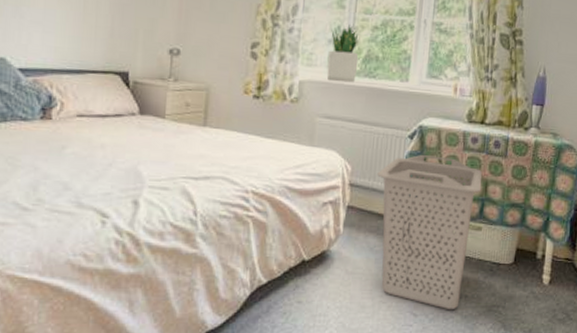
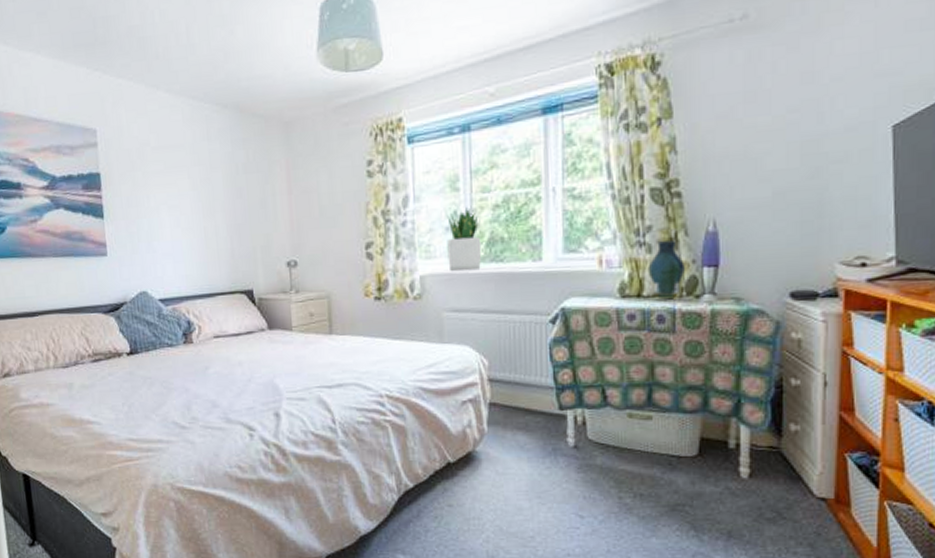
laundry basket: present [377,154,483,310] -> none [518,339,647,511]
vase: none [491,79,520,128] -> present [648,240,686,299]

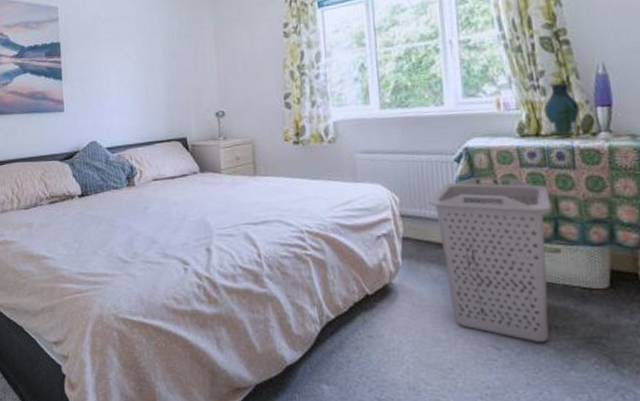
planter: present [447,207,481,272] -> none [355,60,388,118]
laundry basket: none [518,339,647,511] -> present [428,176,551,343]

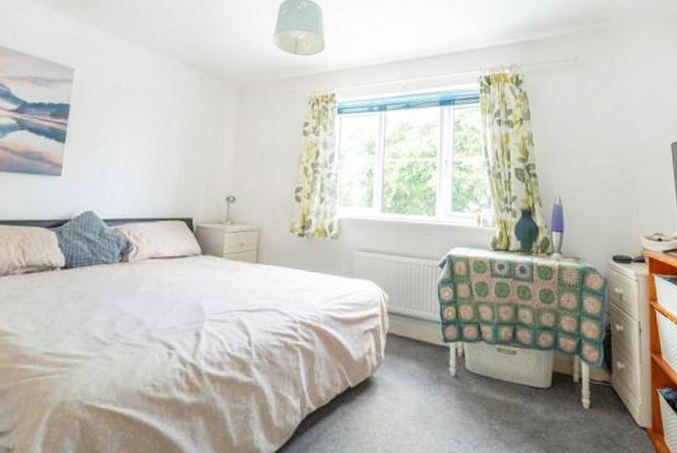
laundry basket: present [428,176,551,343] -> none [413,281,512,437]

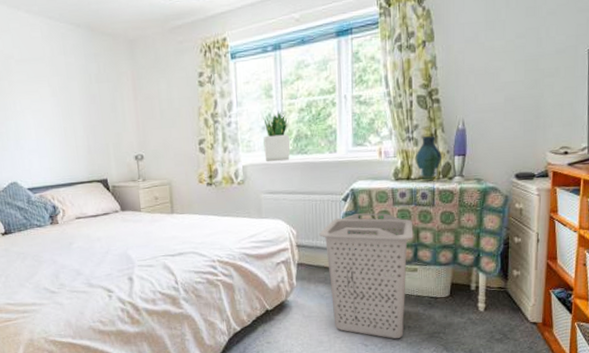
planter: none [362,168,389,219] -> present [263,111,290,162]
laundry basket: none [413,281,512,437] -> present [319,213,414,339]

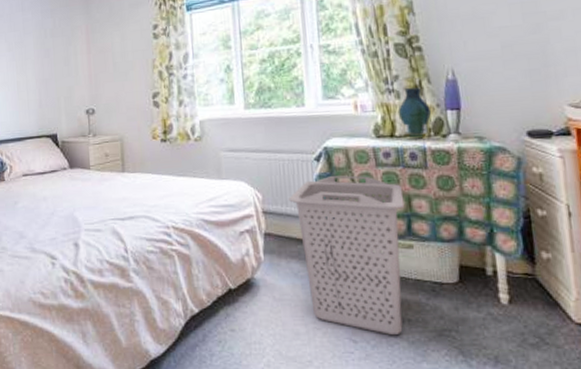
planter: present [263,111,290,162] -> none [221,62,252,117]

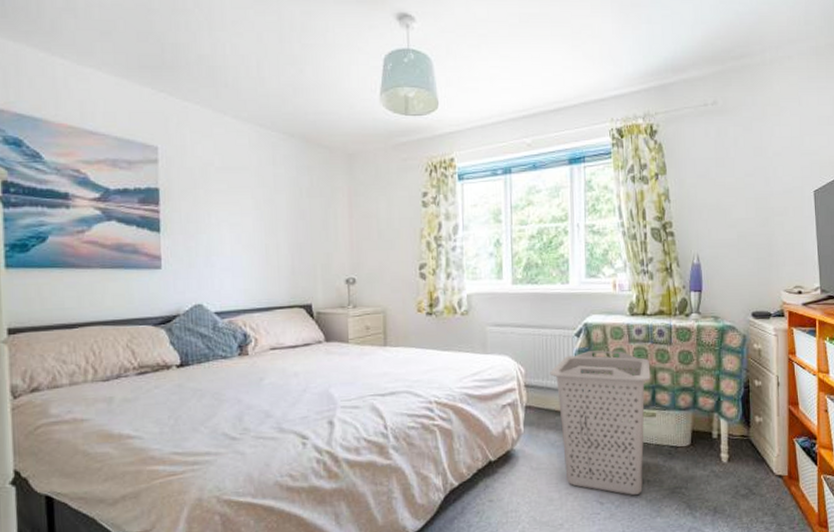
vase: present [397,87,432,138] -> none [650,270,679,317]

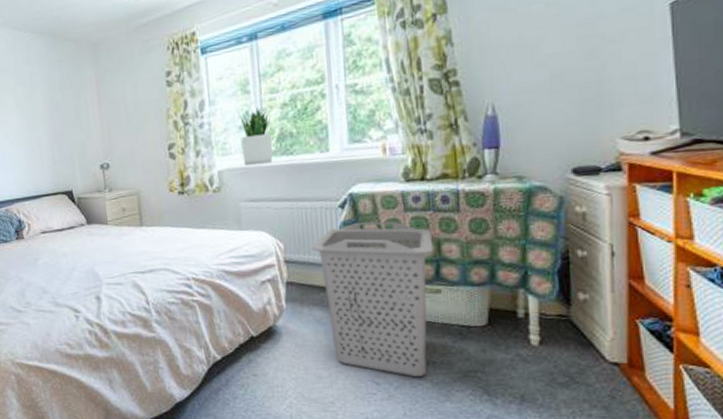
planter: none [491,237,519,292] -> present [240,107,273,166]

